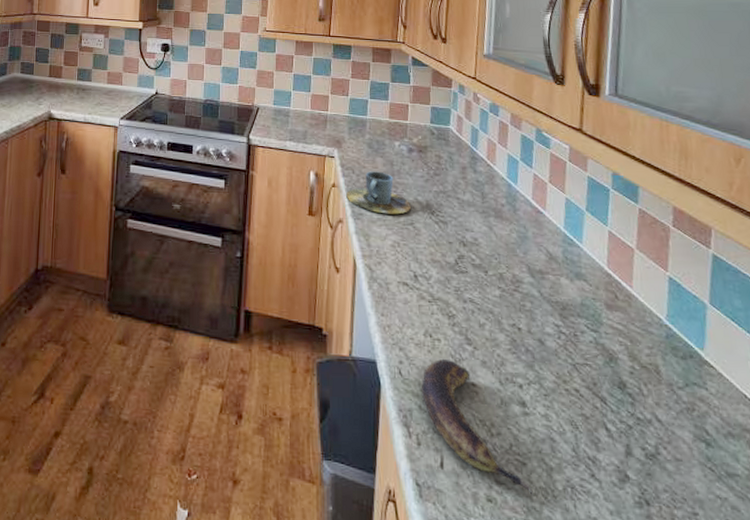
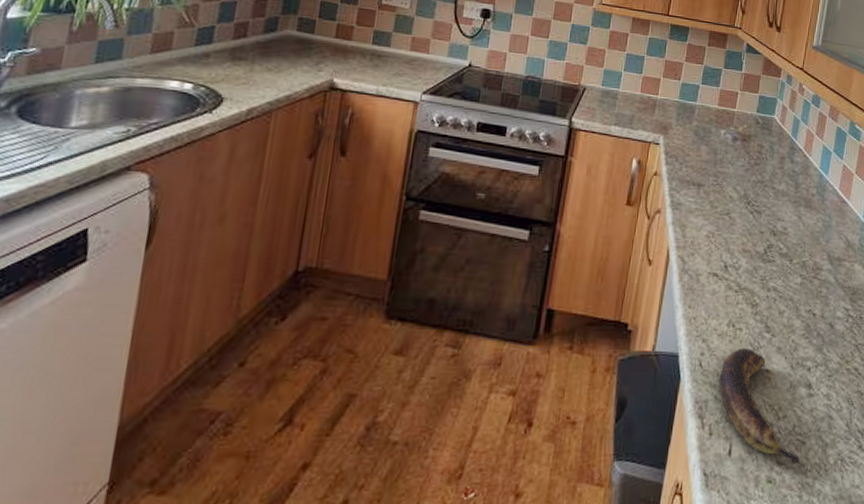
cup: present [346,171,412,215] -> none [667,159,730,204]

